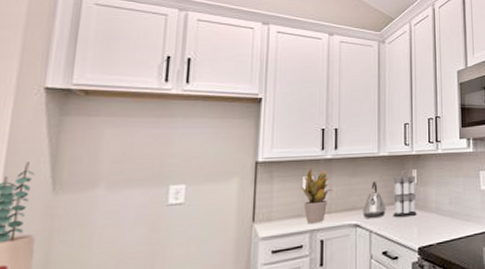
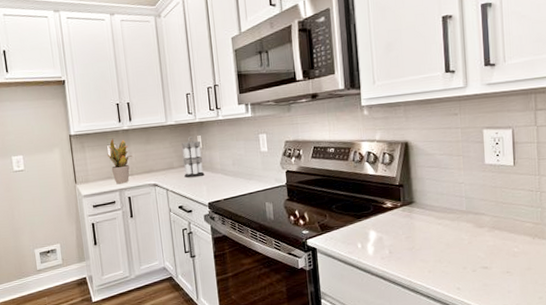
kettle: present [363,181,386,219] -> none [158,147,178,180]

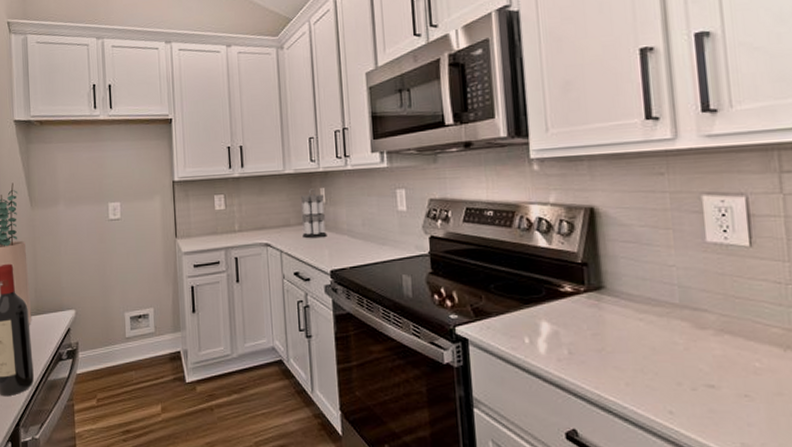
potted plant: present [107,138,133,184] -> none [213,186,243,242]

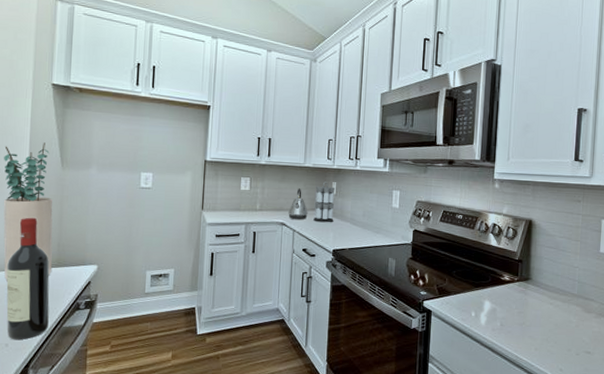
kettle: none [272,200,295,239] -> present [288,188,308,221]

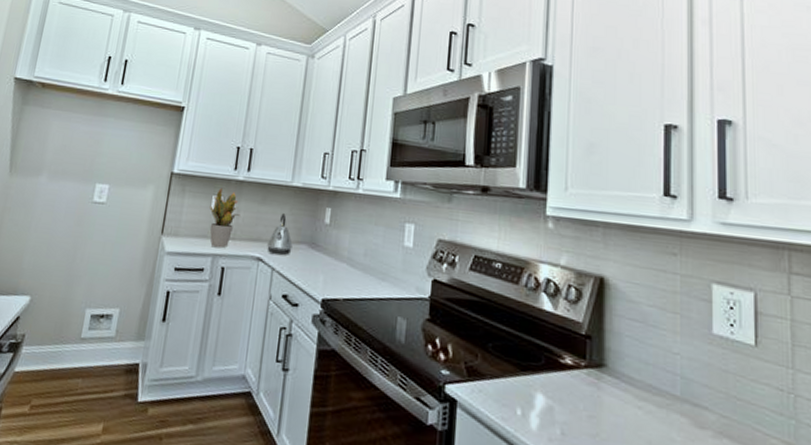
potted plant: none [239,170,265,218] -> present [209,187,240,248]
spice rack: present [313,182,335,223] -> none [298,206,329,262]

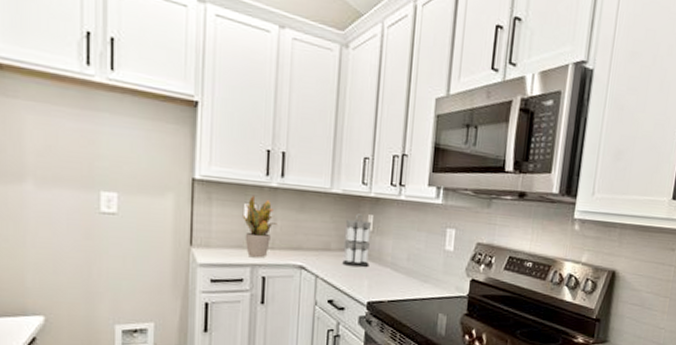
kettle: present [267,213,293,256] -> none [309,221,335,264]
spice rack: none [298,206,329,262] -> present [342,214,371,268]

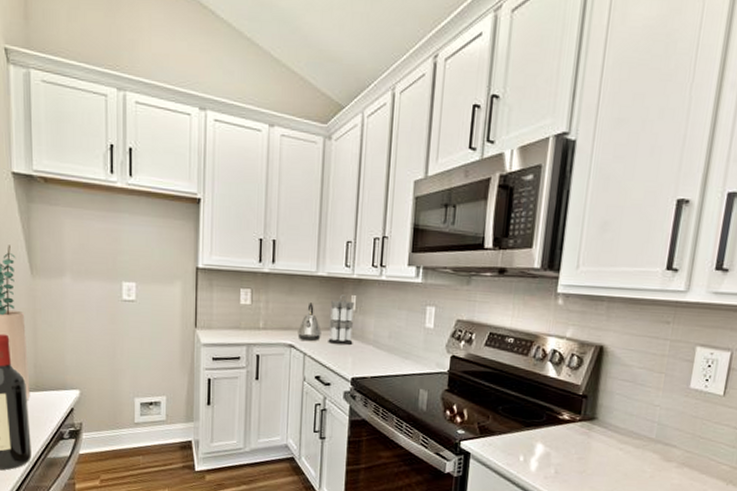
potted plant: present [242,195,277,258] -> none [239,280,269,338]
kettle: none [309,221,335,264] -> present [297,302,322,342]

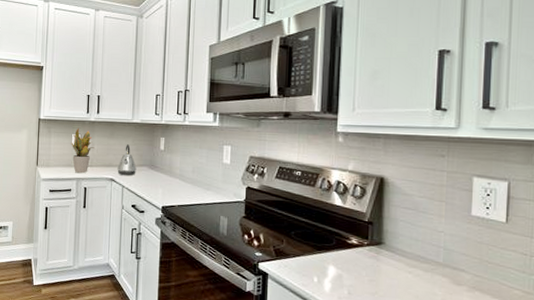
potted plant: none [239,280,269,338] -> present [71,127,95,174]
spice rack: present [328,295,354,346] -> none [142,137,163,179]

